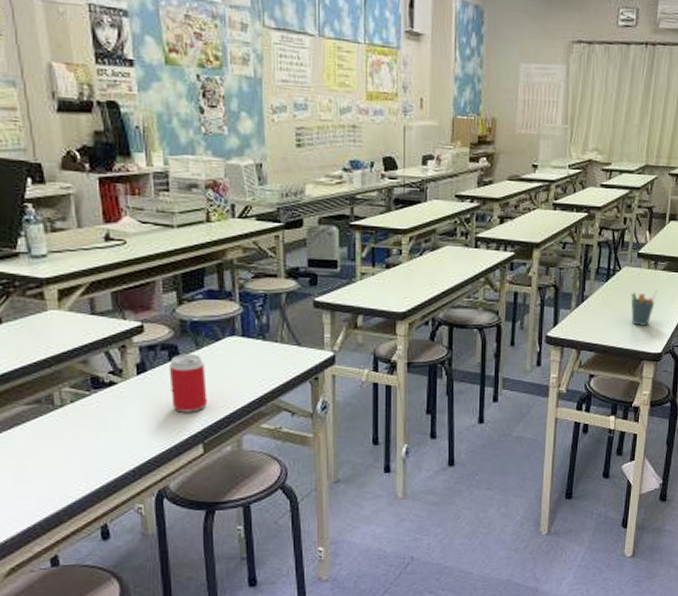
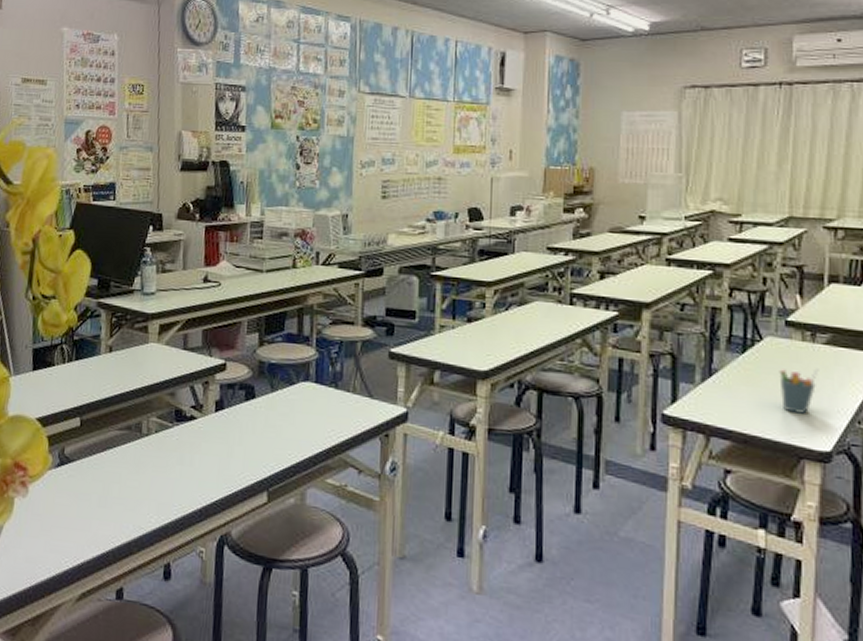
beverage can: present [168,354,208,413] -> none [243,395,278,457]

